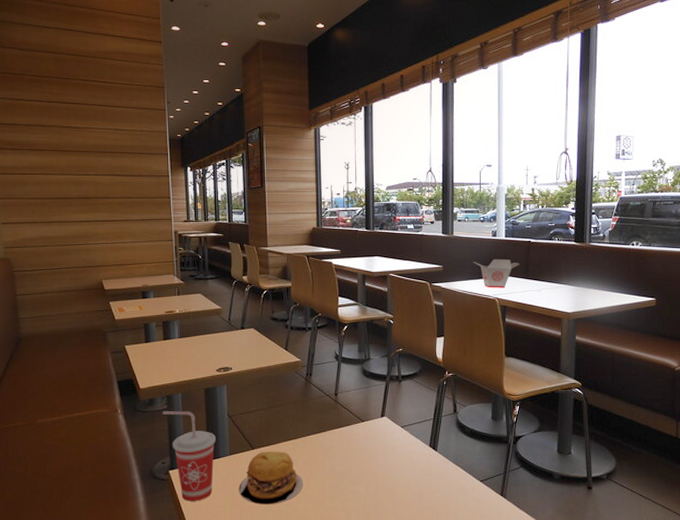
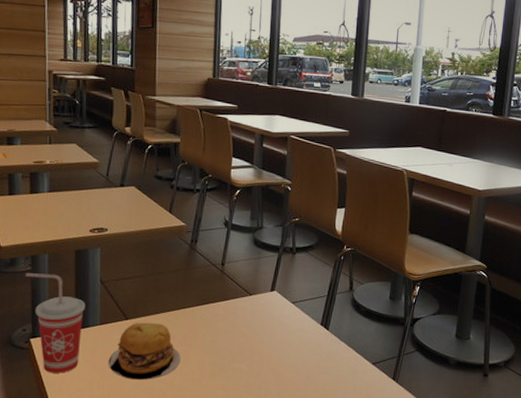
takeout container: present [473,258,520,288] -> none [382,126,433,160]

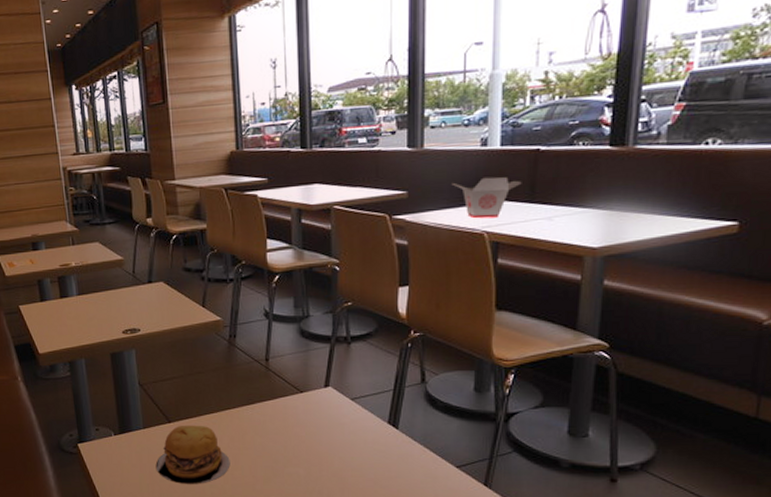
beverage cup: present [25,273,85,373] -> none [66,379,127,478]
takeout container: none [382,126,433,160] -> present [451,176,522,219]

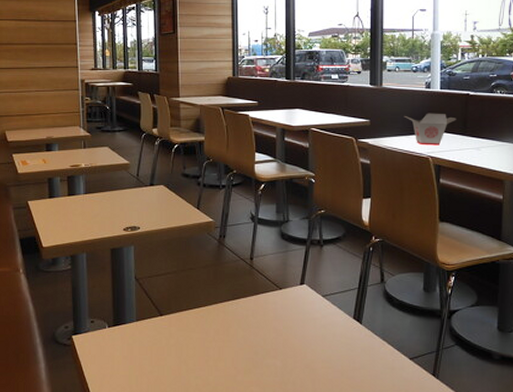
hamburger: present [155,425,231,485] -> none [145,318,215,377]

